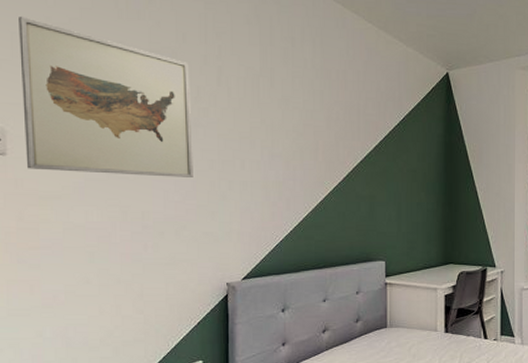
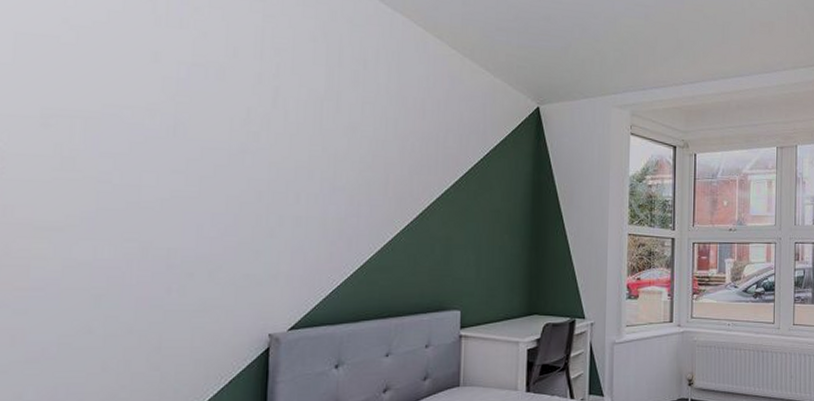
wall art: present [19,16,193,177] -> none [20,14,239,210]

